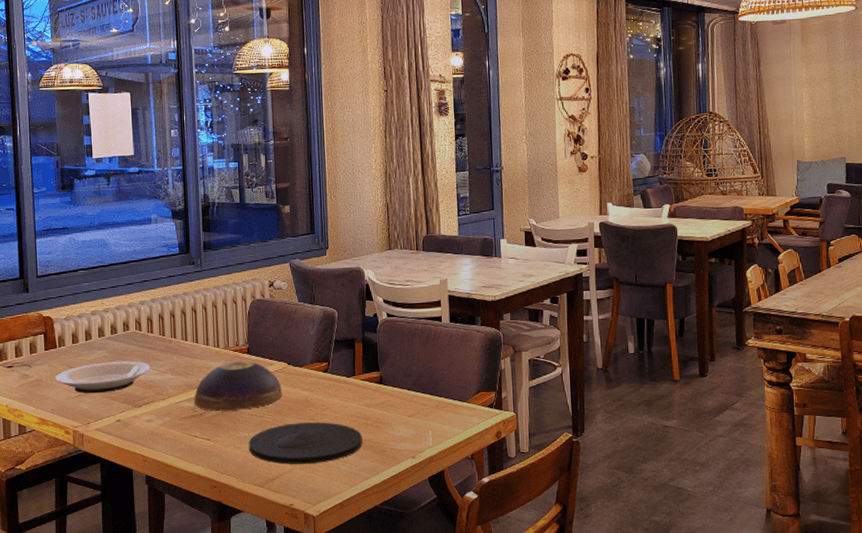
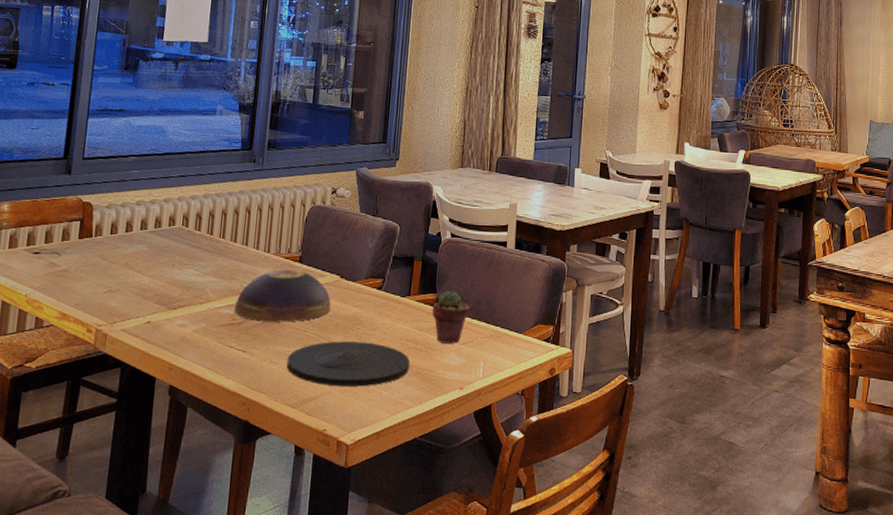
plate: present [55,361,151,394] -> none [85,257,193,291]
potted succulent: none [377,367,413,417] -> present [432,291,470,344]

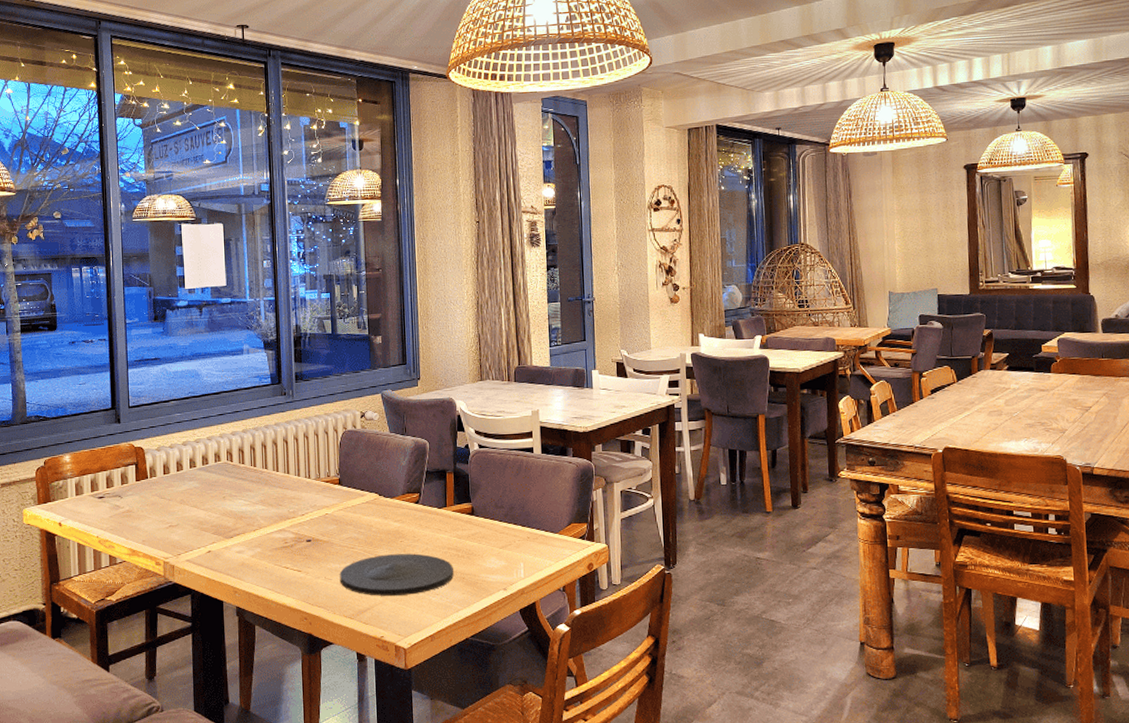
decorative bowl: present [234,269,332,322] -> none [285,492,374,542]
potted succulent: present [432,291,470,344] -> none [468,499,505,549]

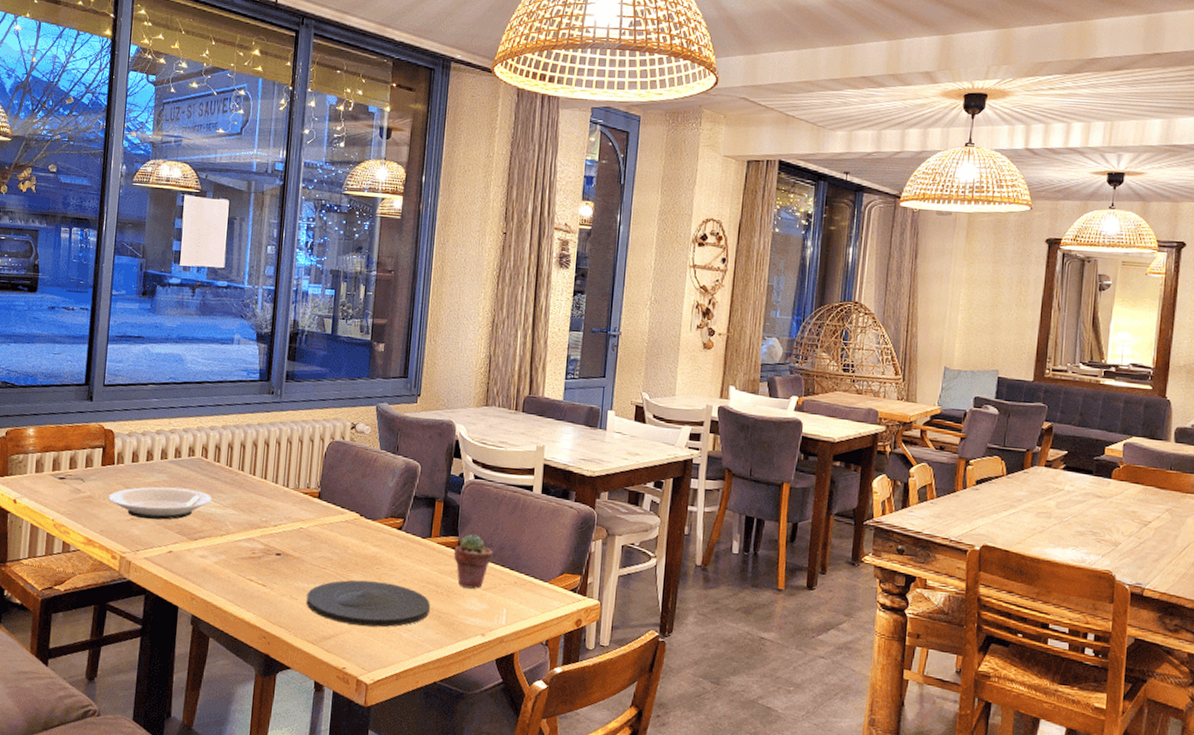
plate: none [146,492,242,525] -> present [108,487,212,520]
potted succulent: none [468,499,505,549] -> present [453,534,493,589]

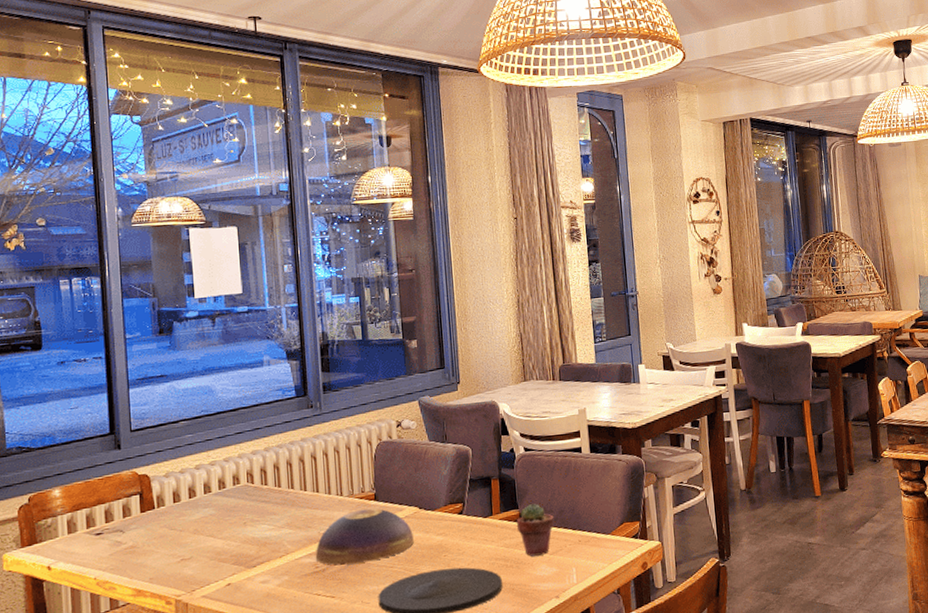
plate: present [108,487,212,520] -> none [153,517,266,557]
decorative bowl: none [253,504,351,559] -> present [315,508,415,565]

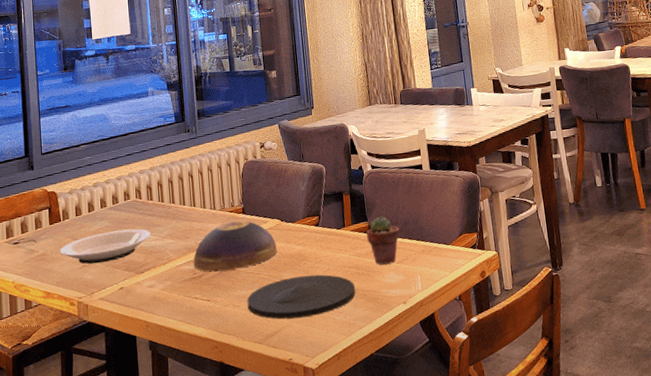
plate: none [153,517,266,557] -> present [59,229,151,264]

